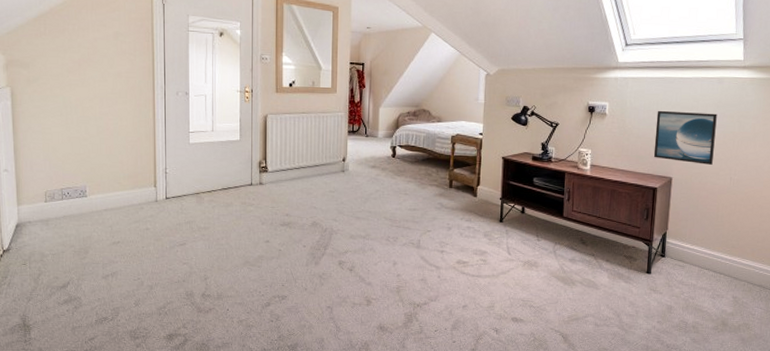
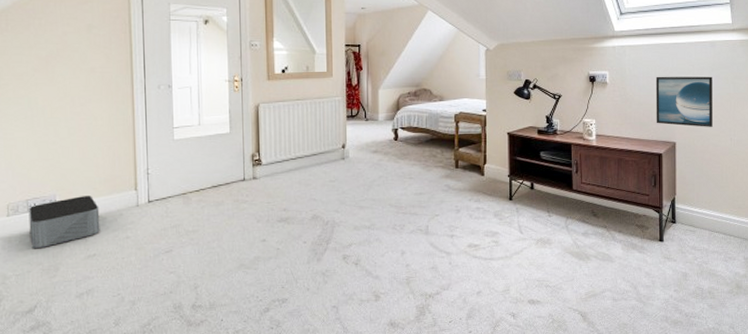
storage bin: none [63,189,124,233] -> present [28,196,100,249]

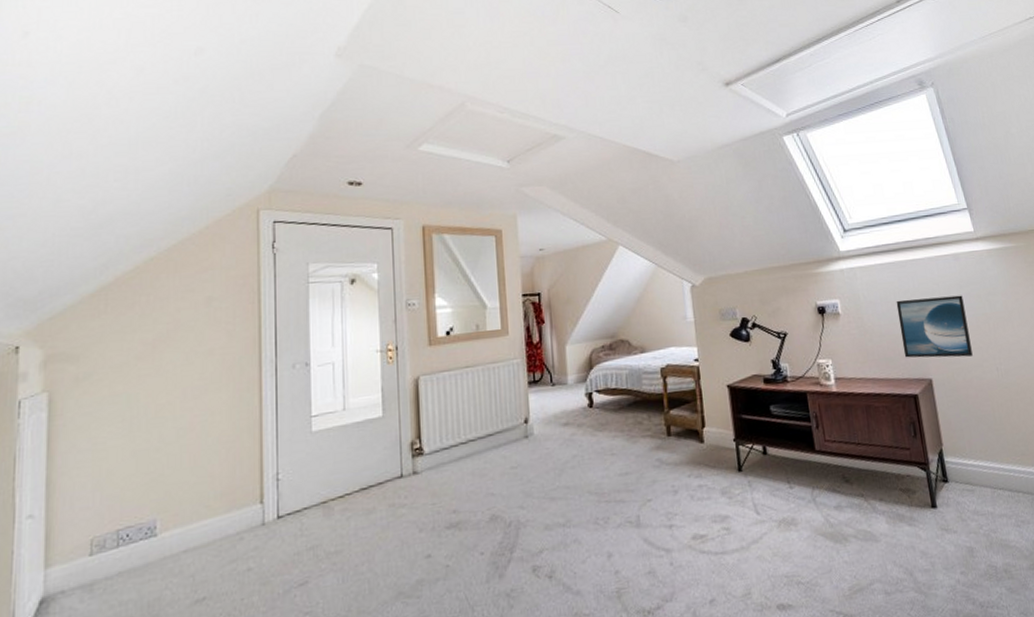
storage bin: present [28,196,100,249] -> none [118,516,213,598]

